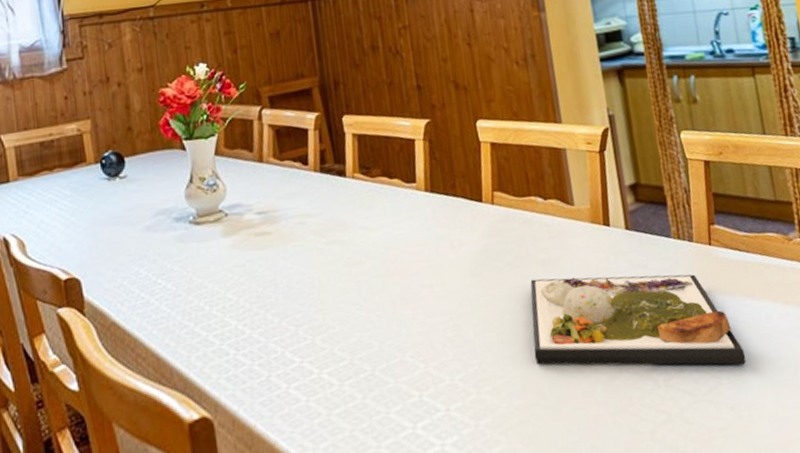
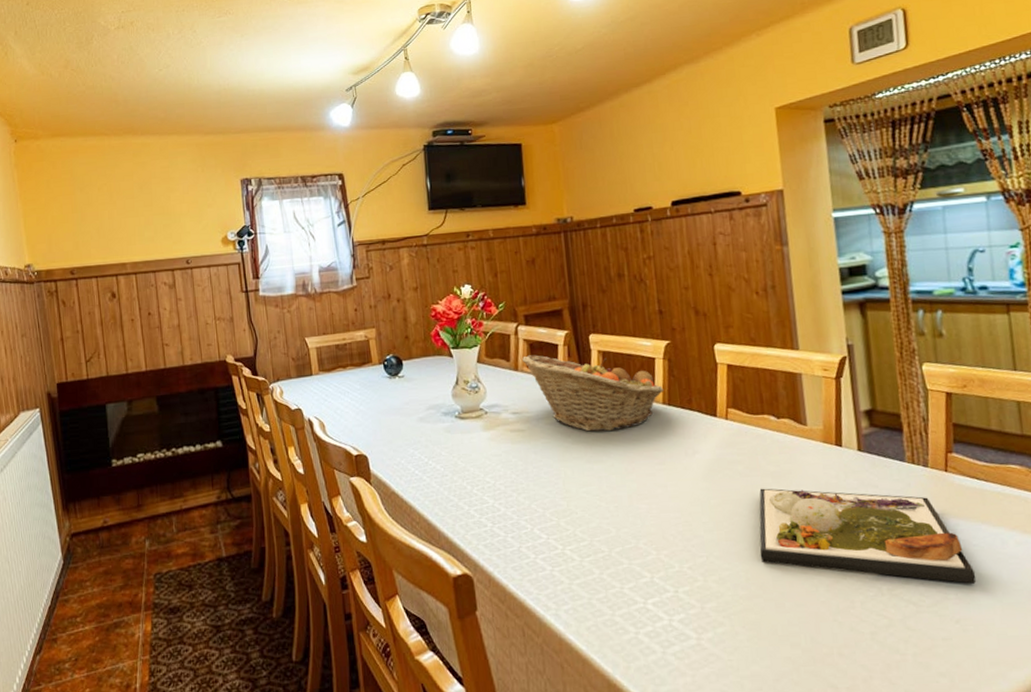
fruit basket: none [268,141,426,229] -> present [522,355,664,432]

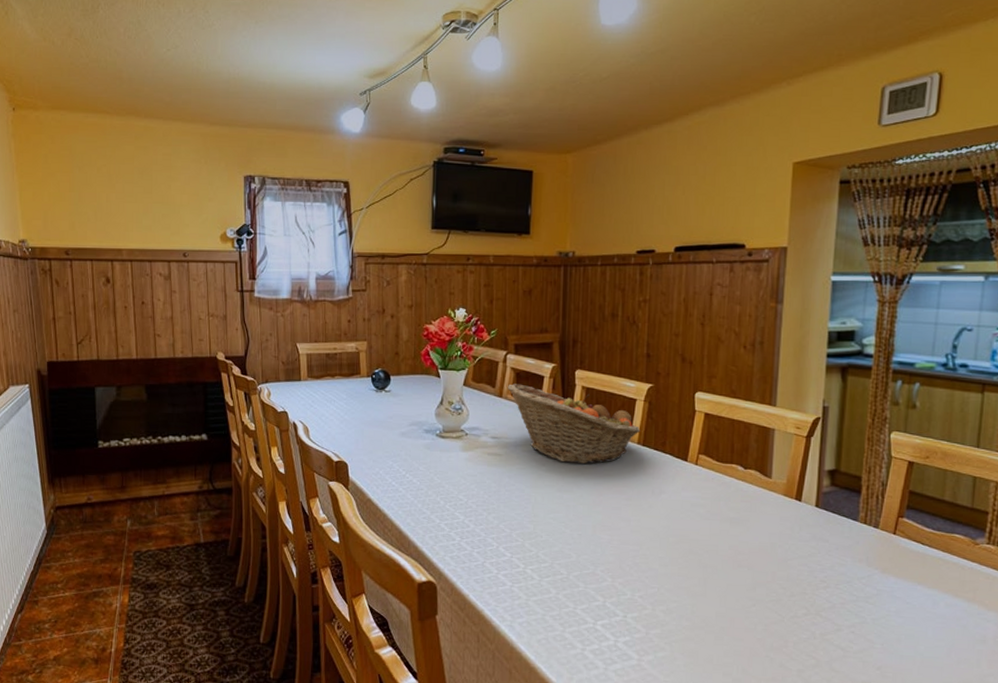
dinner plate: present [759,488,976,584] -> none [708,532,904,637]

